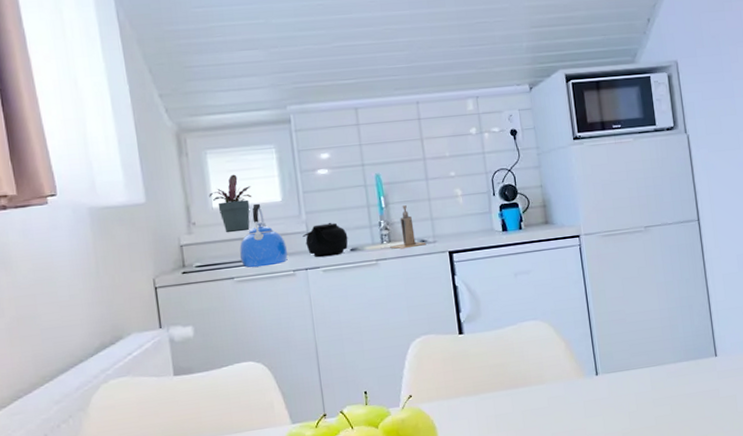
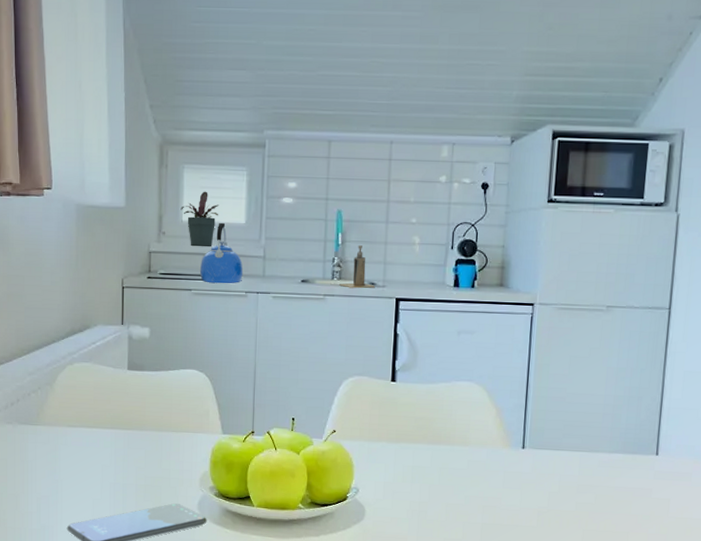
teapot: present [302,222,348,258] -> none [259,251,301,285]

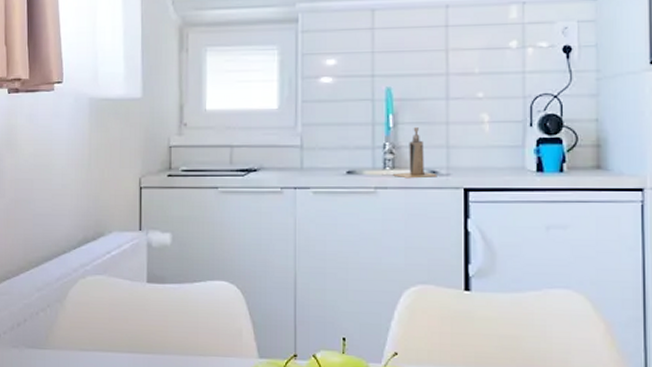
potted plant: present [181,191,219,246] -> none [204,75,248,137]
kettle: present [199,222,244,284] -> none [226,109,278,179]

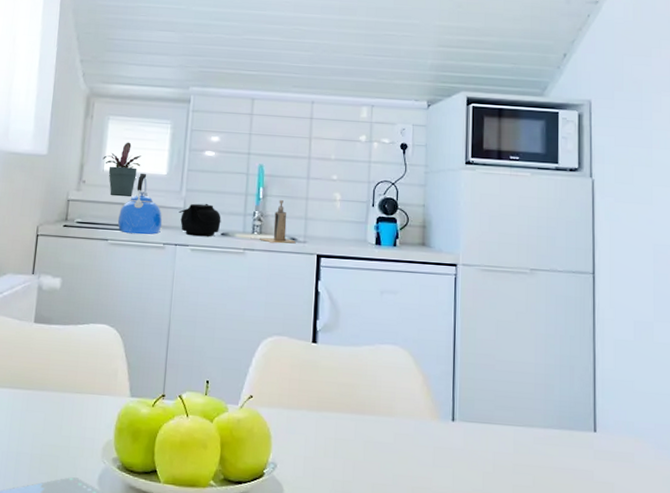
potted plant: none [204,75,248,137] -> present [103,142,142,196]
kettle: none [226,109,278,179] -> present [117,173,163,235]
teapot: none [295,138,346,177] -> present [179,203,221,237]

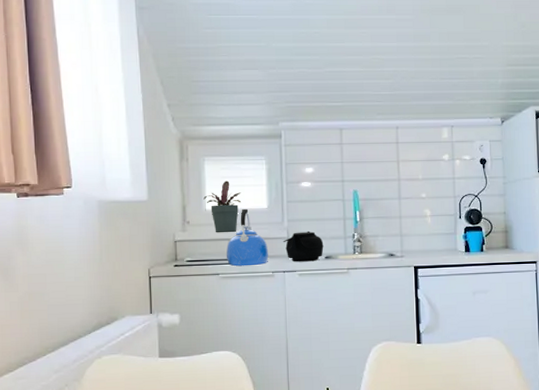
soap dispenser: present [260,199,296,244] -> none [361,220,394,261]

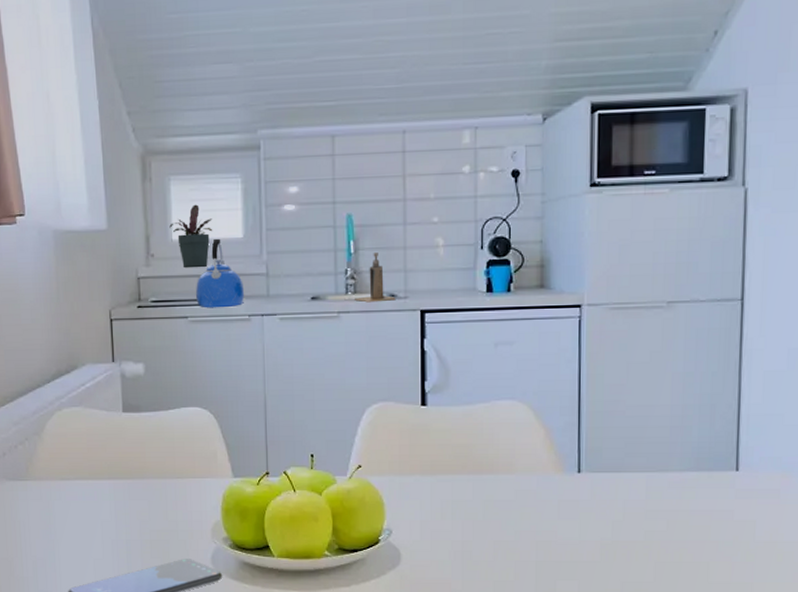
teapot: present [283,230,324,262] -> none [261,265,310,304]
soap dispenser: none [361,220,394,261] -> present [355,251,396,303]

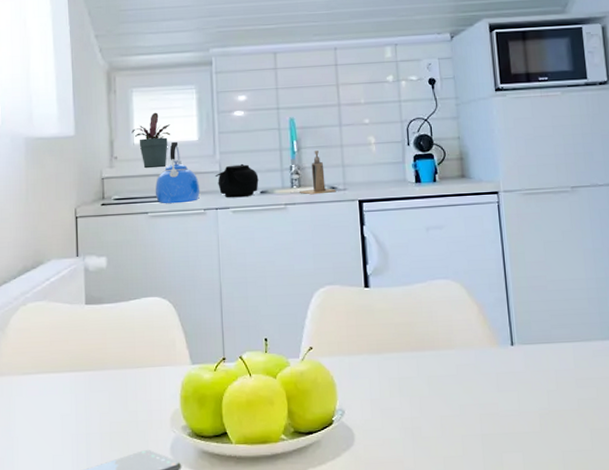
teapot: none [261,265,310,304] -> present [215,163,259,198]

